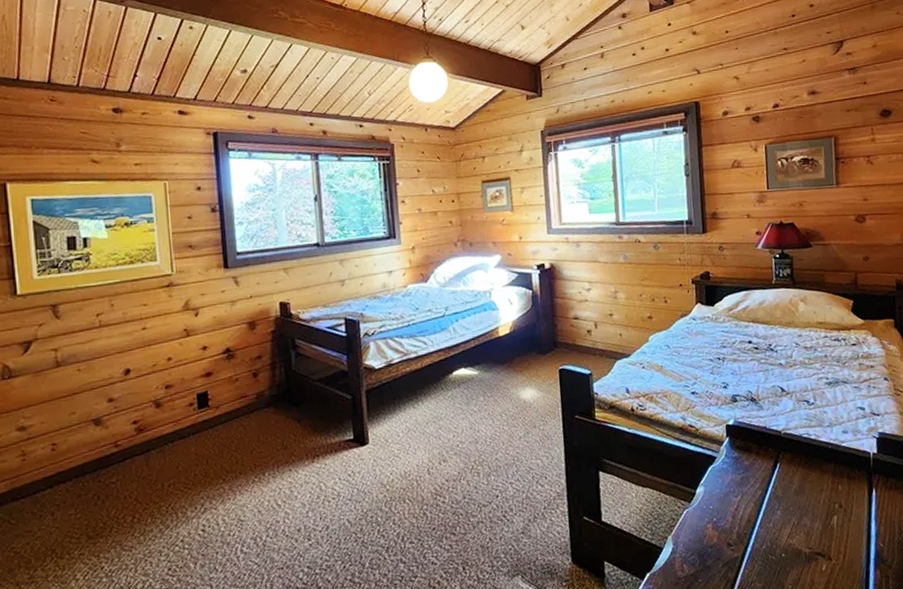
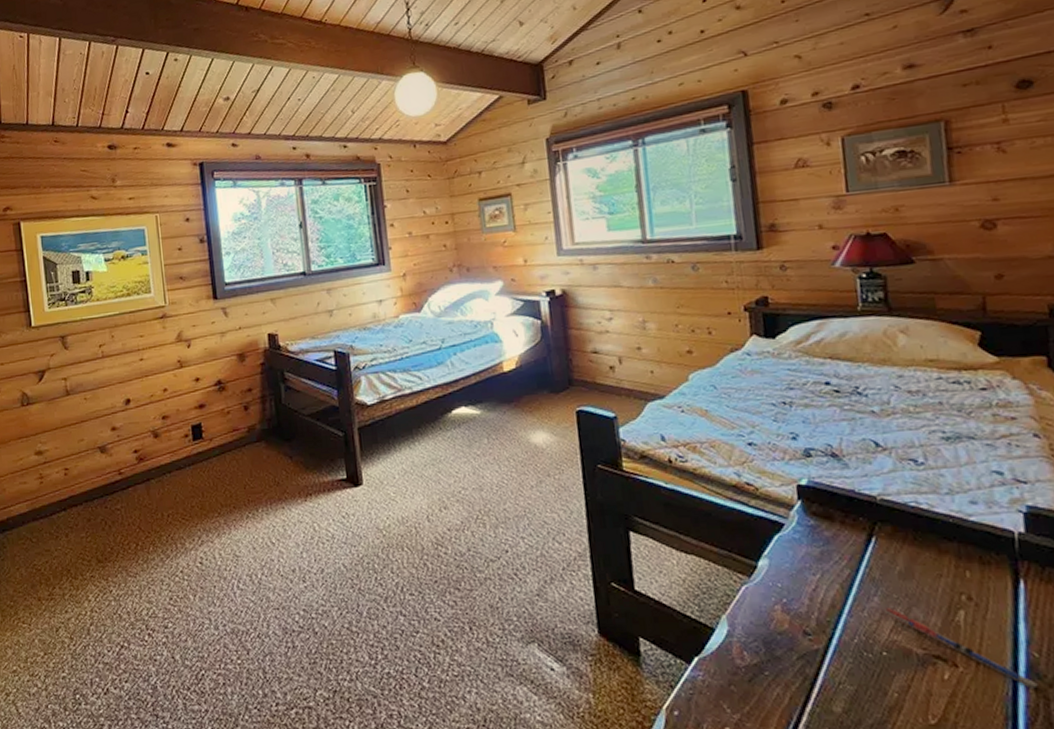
pen: none [784,518,882,571] -> present [884,608,1038,689]

